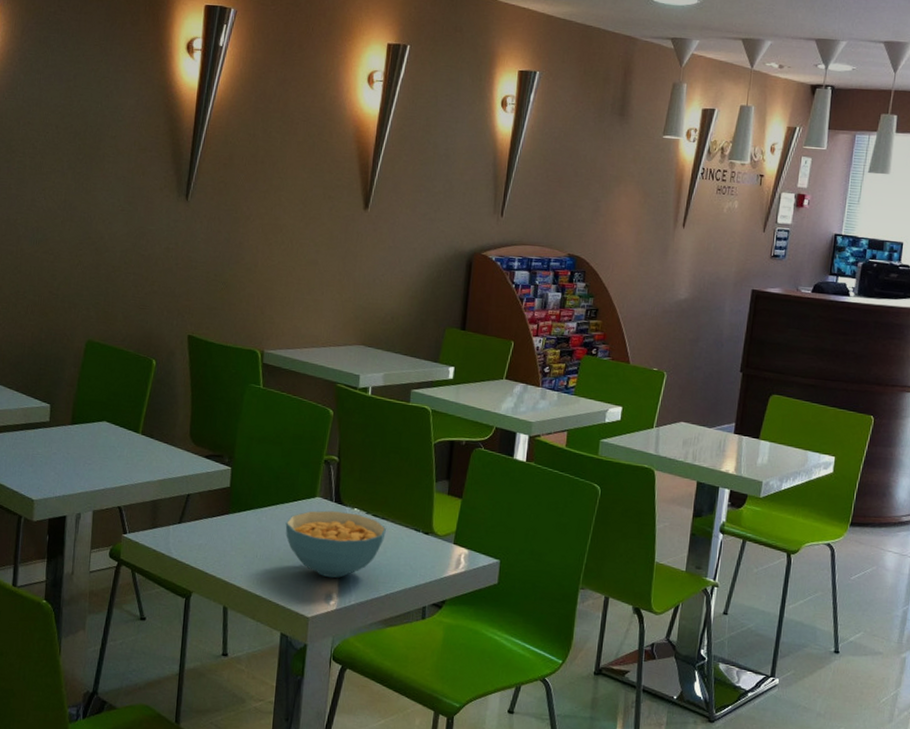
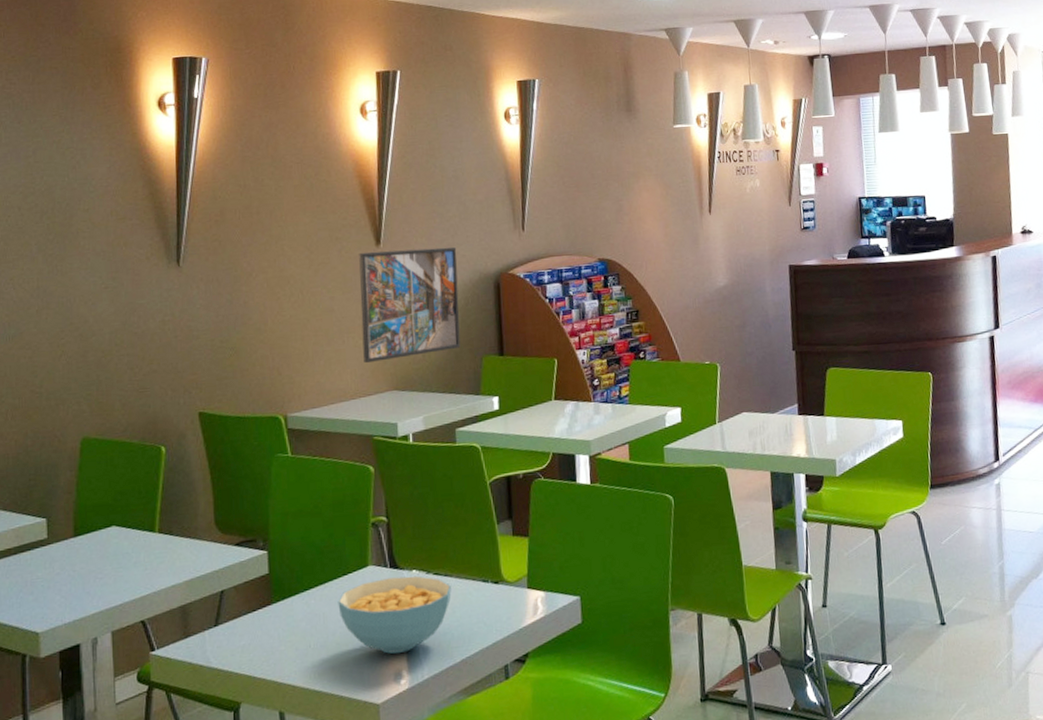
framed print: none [338,213,437,317] -> present [359,246,461,363]

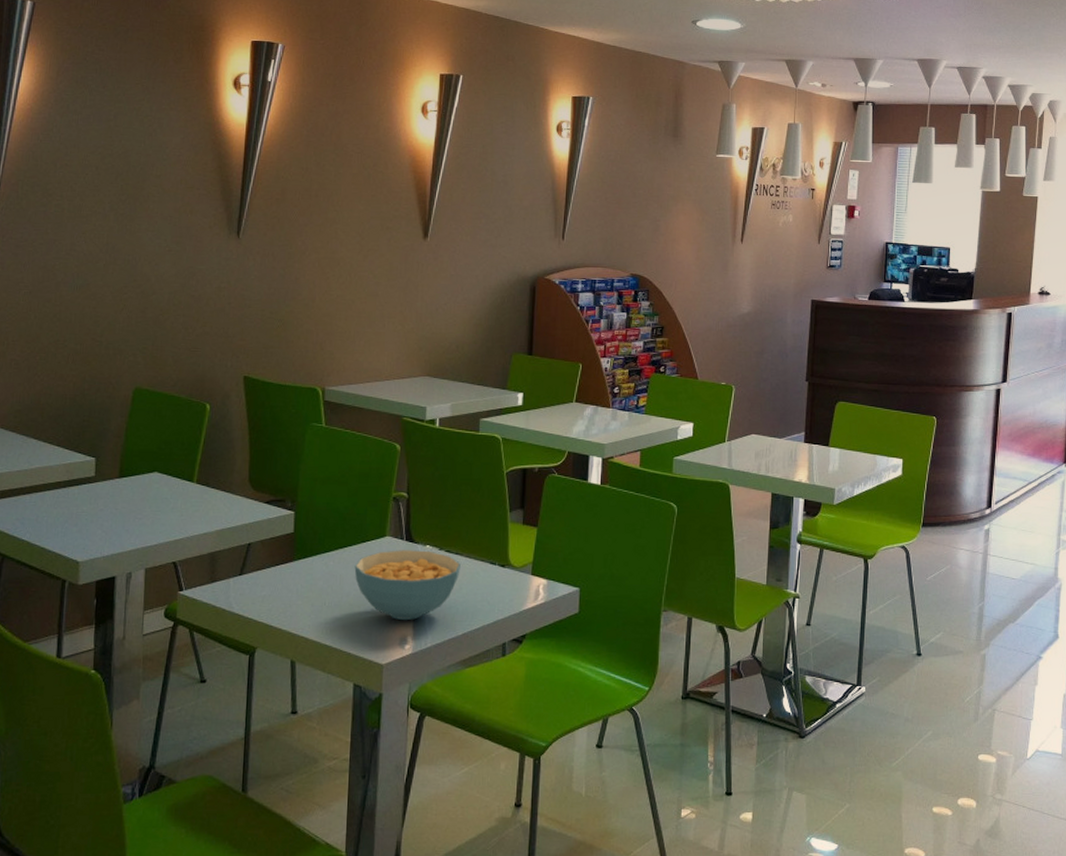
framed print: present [359,246,461,363] -> none [401,243,499,348]

